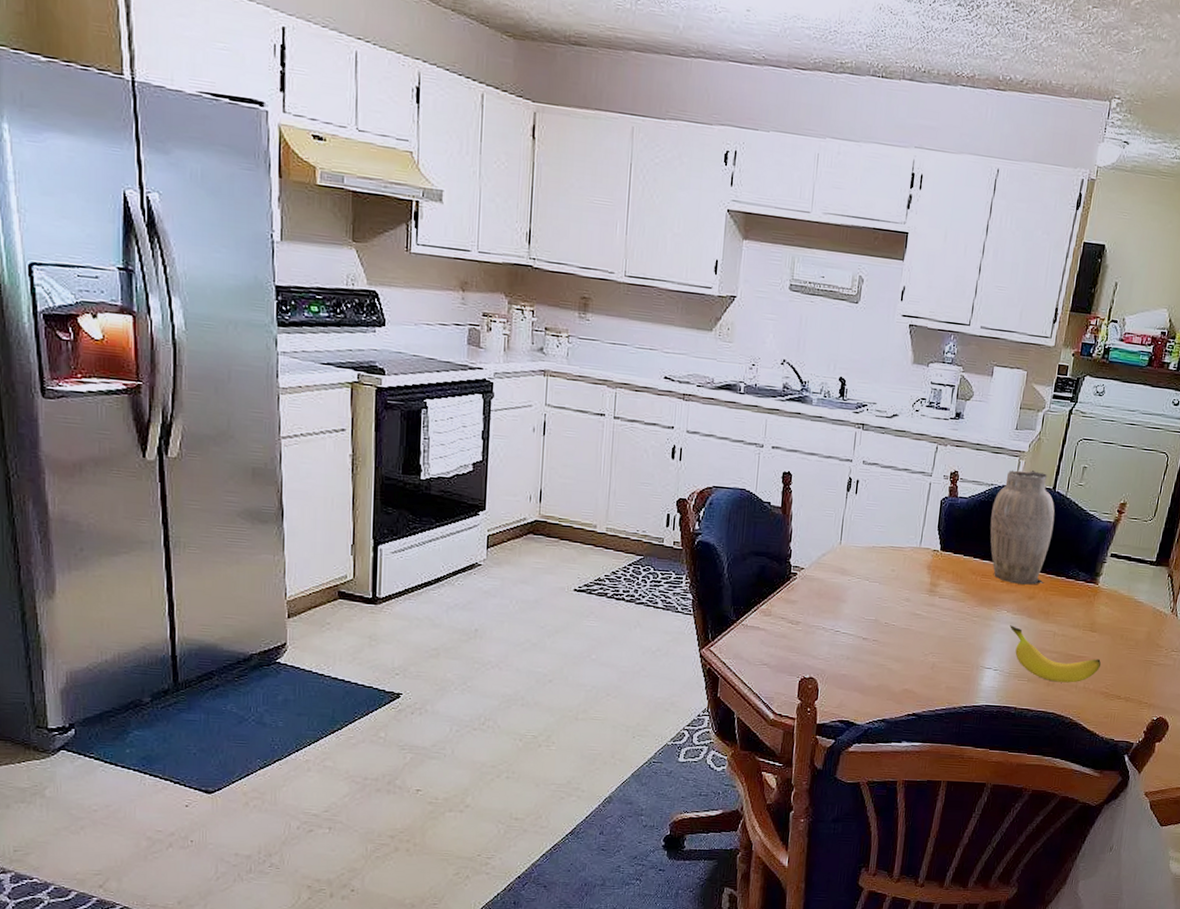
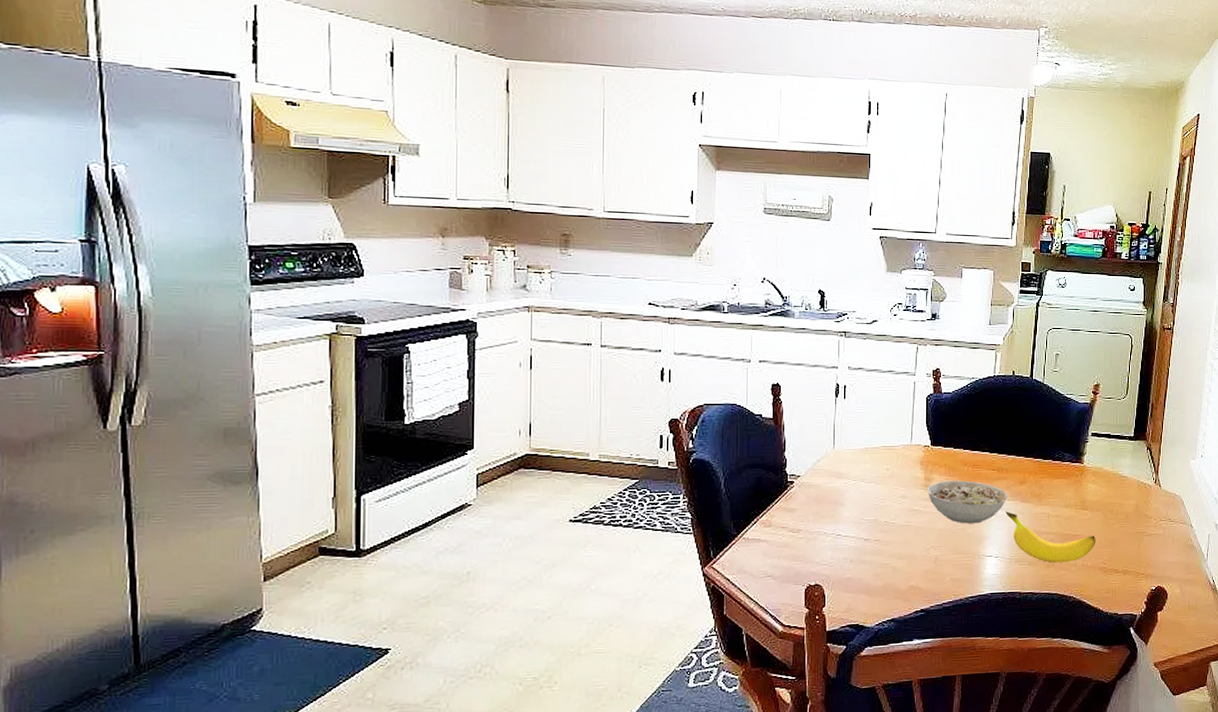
bowl: none [931,587,1015,635] -> present [927,480,1008,524]
vase: present [990,470,1055,585] -> none [975,362,1035,471]

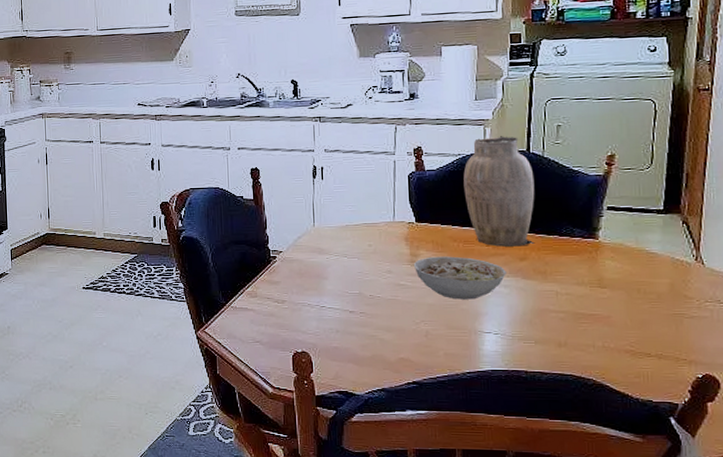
vase: none [975,362,1035,471] -> present [463,136,535,247]
banana: present [1005,511,1096,563] -> none [504,288,620,343]

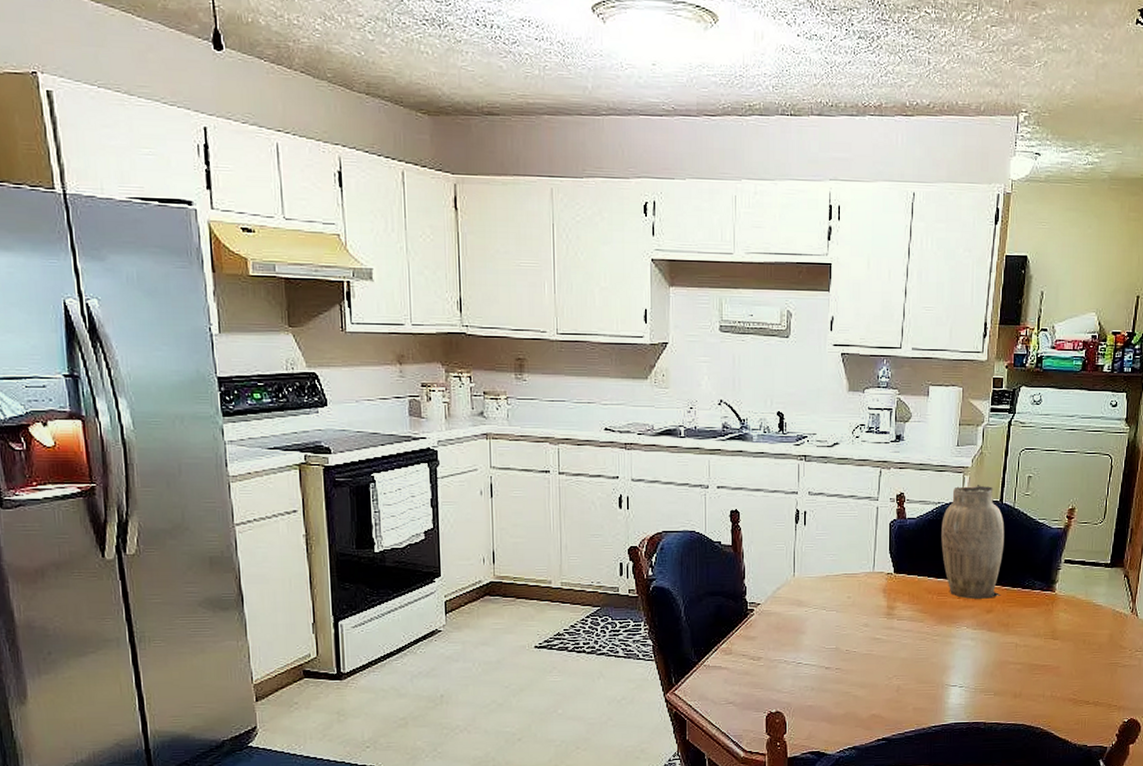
bowl: present [413,256,506,300] -> none [889,609,974,653]

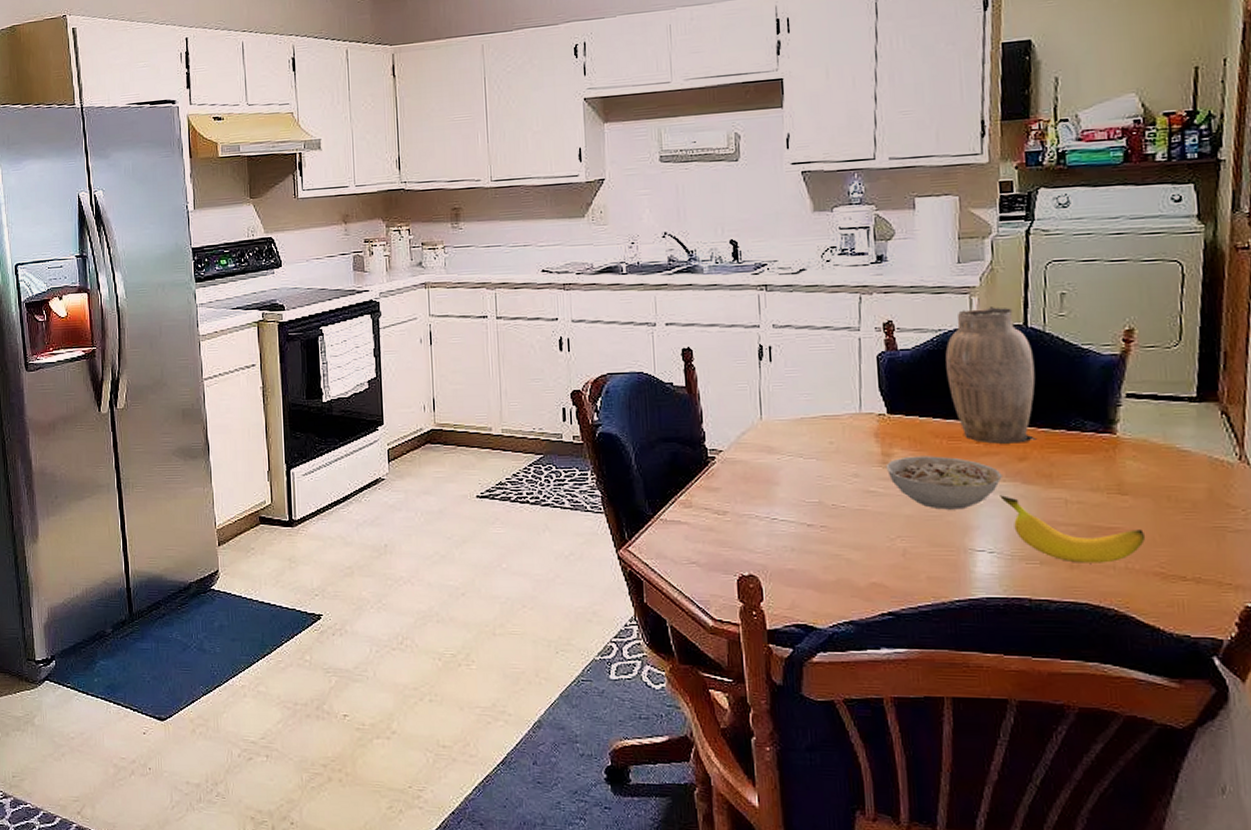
bowl: none [889,609,974,653] -> present [885,456,1002,510]
banana: none [971,641,1067,693] -> present [1000,495,1146,563]

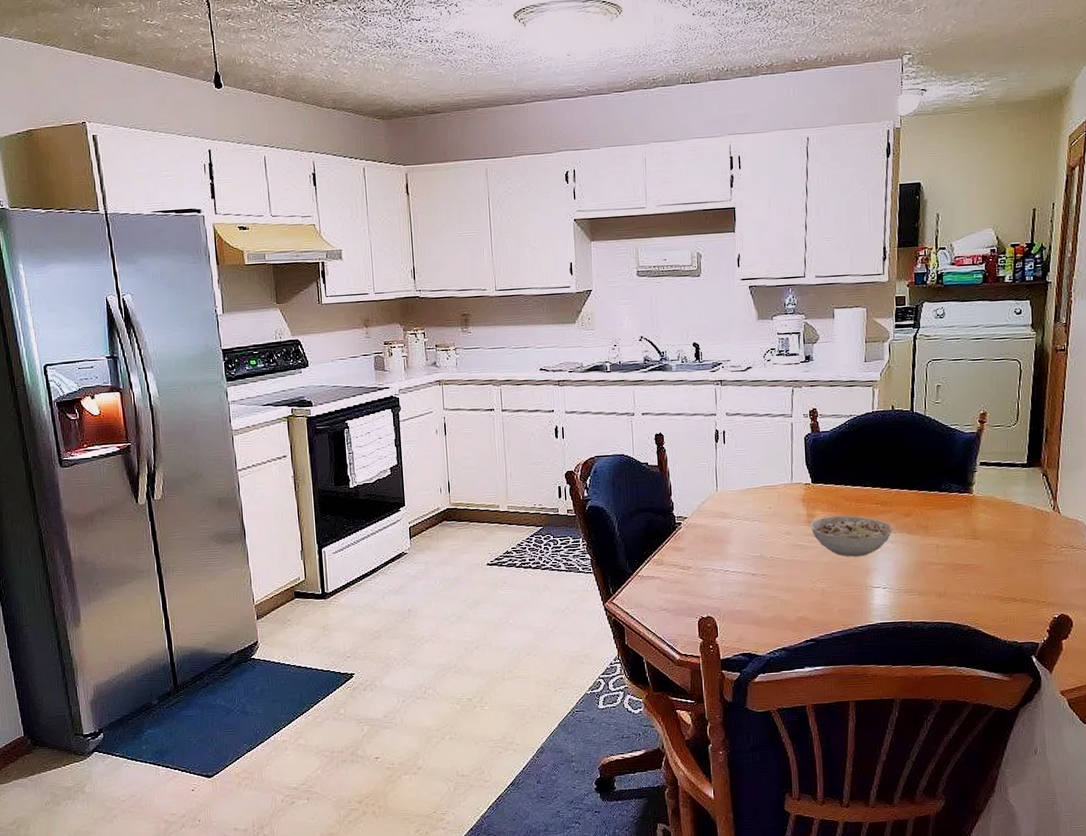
vase: present [945,307,1036,444] -> none [854,396,918,504]
banana: present [1000,495,1146,563] -> none [891,544,991,593]

